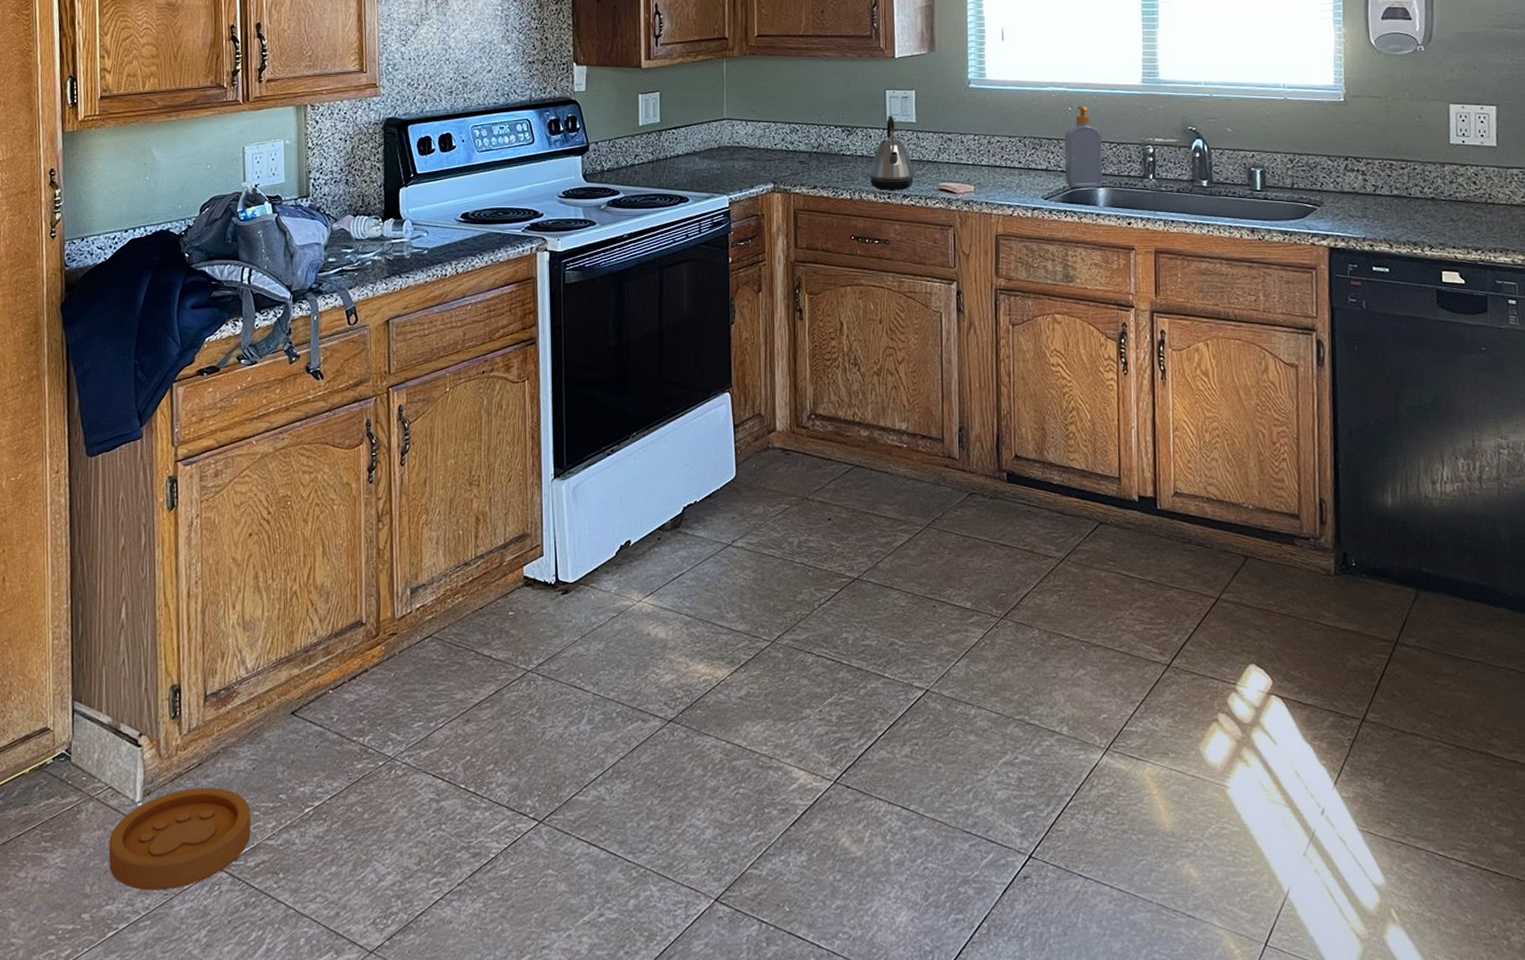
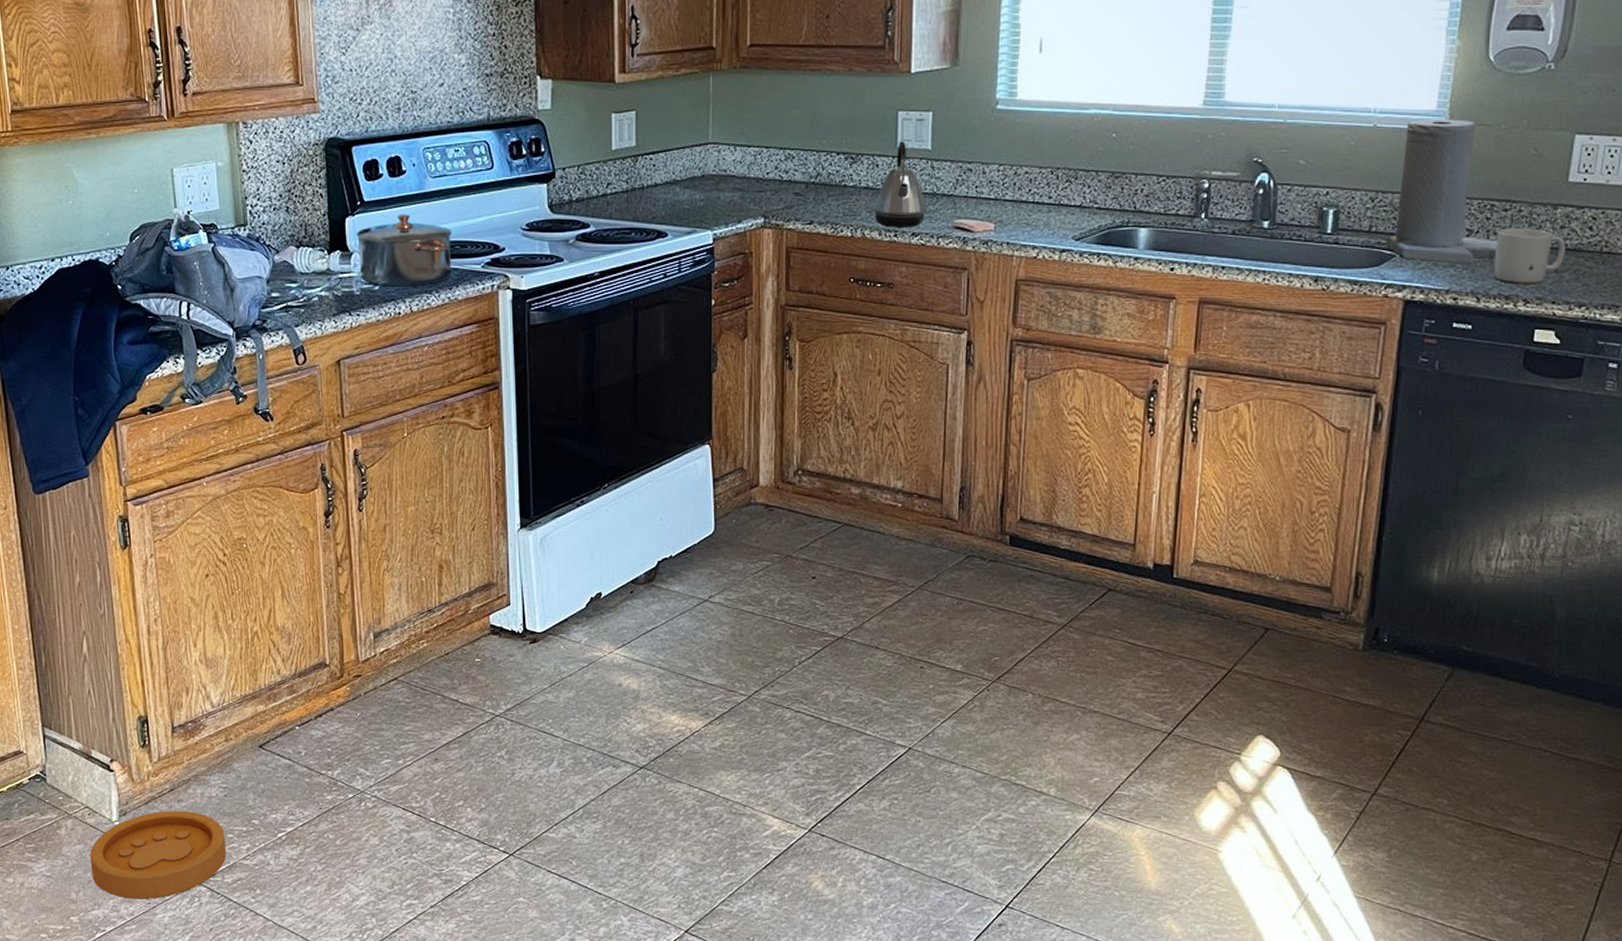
cooking pot: none [409,185,495,251] -> present [356,214,452,287]
soap bottle: present [1064,106,1103,188] -> none [1101,132,1150,227]
paper towel: none [1307,92,1401,215] -> present [1386,118,1498,264]
mug: none [1398,184,1457,232] -> present [1493,228,1566,285]

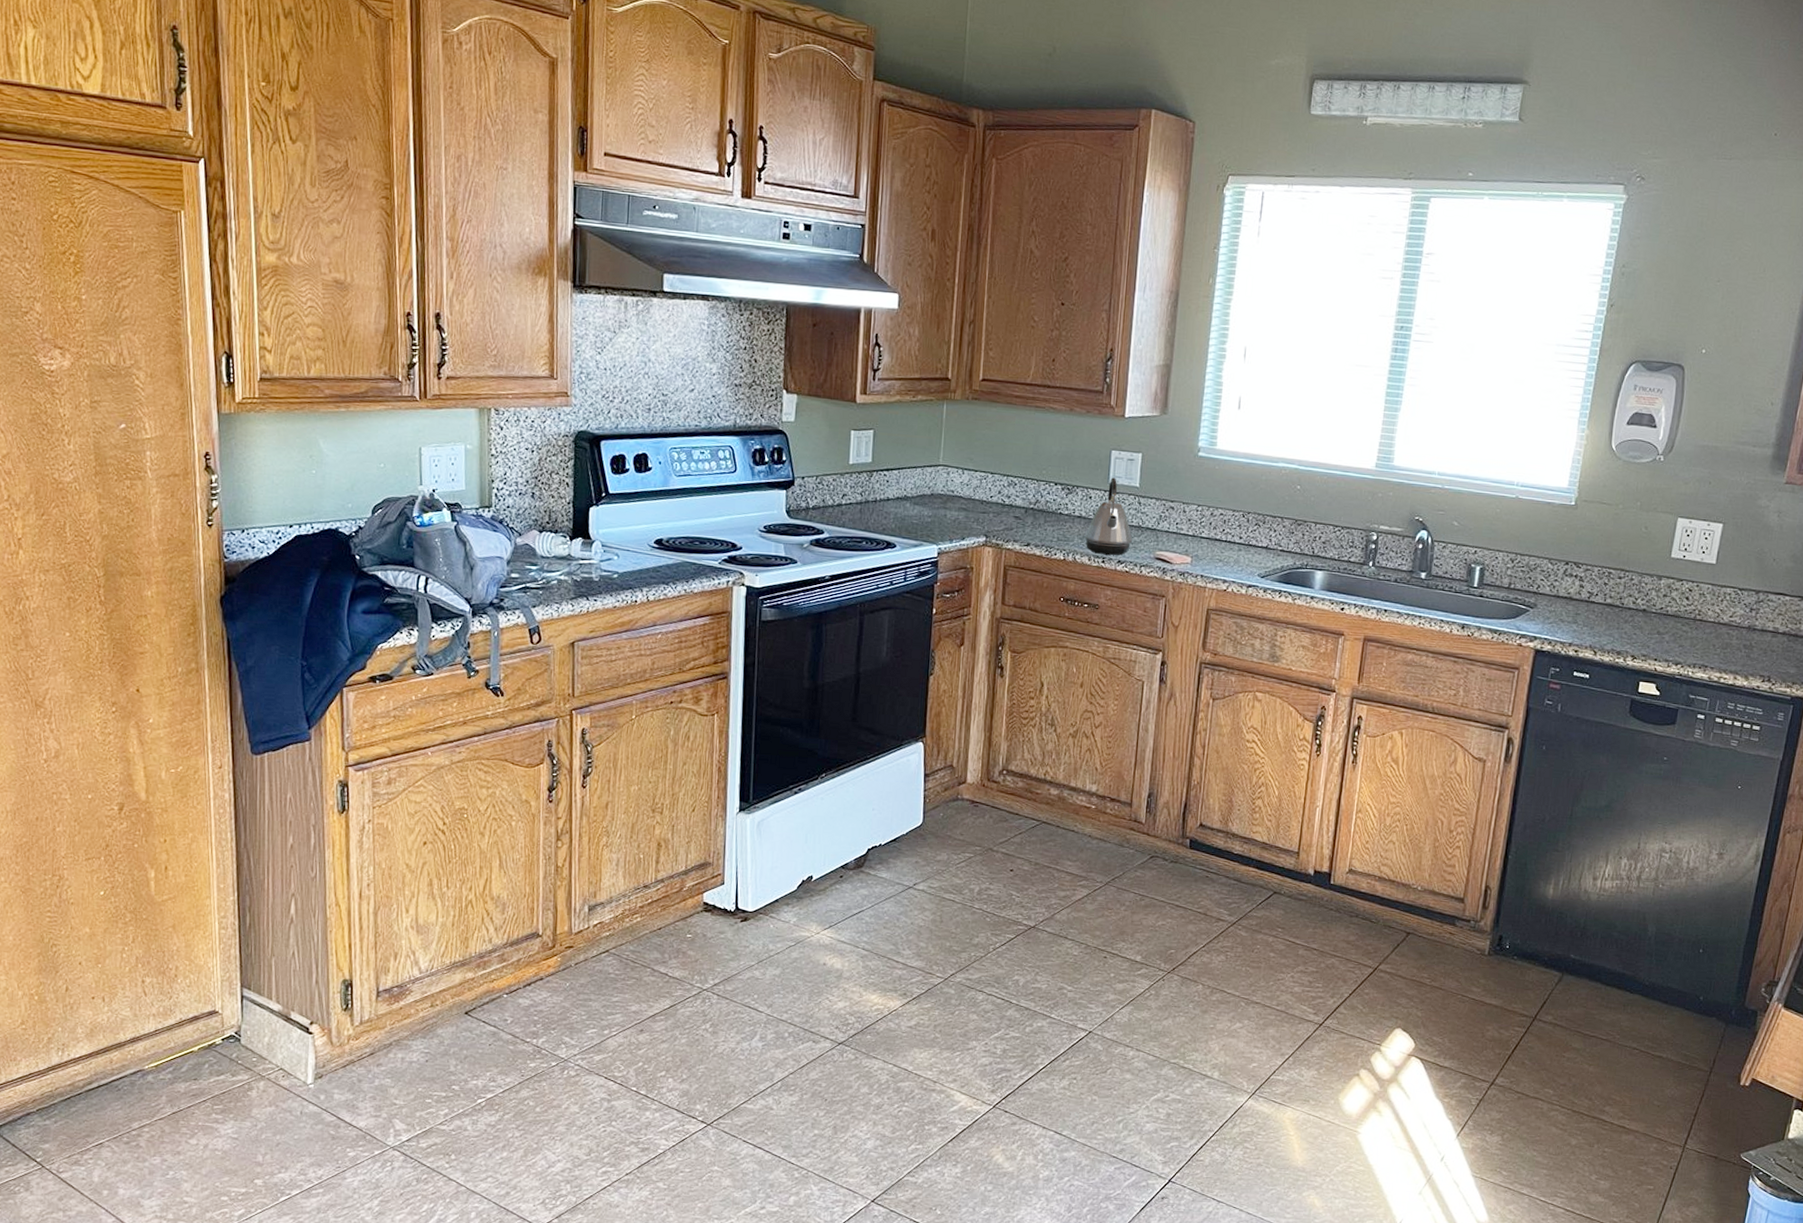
pet bowl: present [90,810,227,900] -> none [280,1074,424,1163]
cooking pot: present [356,214,452,287] -> none [599,508,692,577]
paper towel: present [1386,118,1498,264] -> none [1522,494,1613,622]
mug: present [1493,228,1566,285] -> none [1608,593,1667,643]

